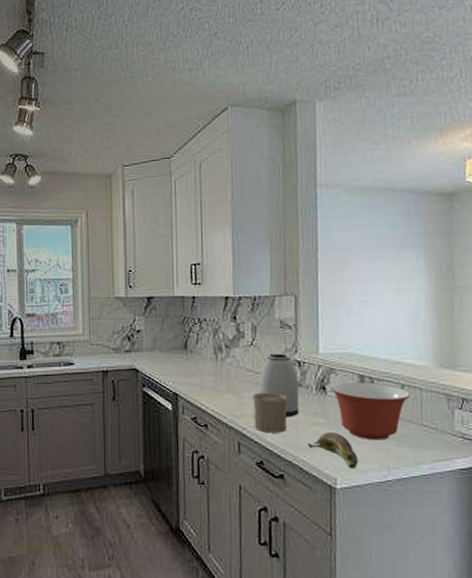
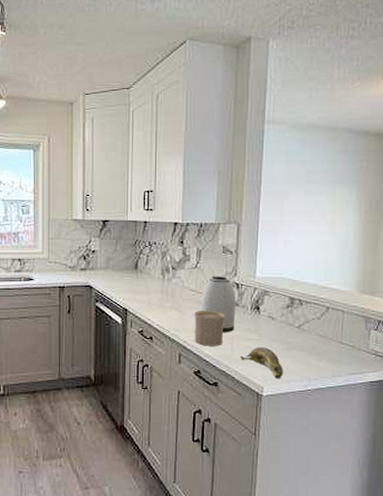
mixing bowl: present [331,382,411,441] -> none [264,303,334,355]

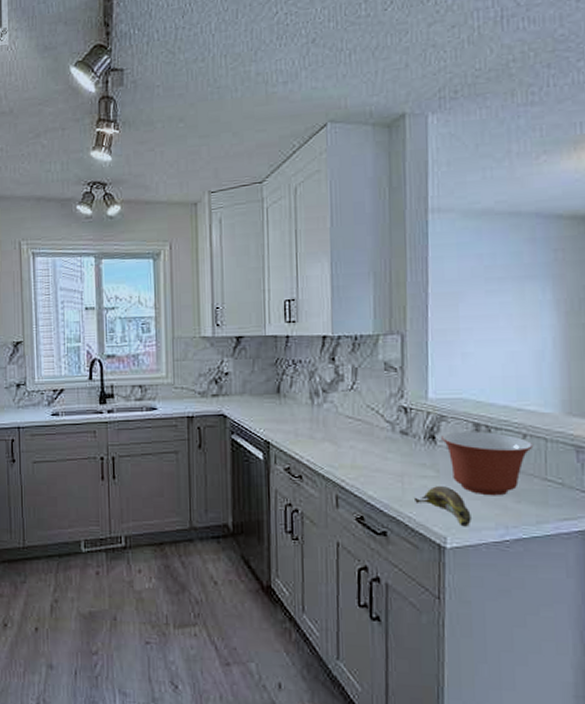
cup: present [194,310,225,346] -> none [353,441,392,486]
kettle: present [201,276,236,333] -> none [360,398,405,469]
mixing bowl: none [264,303,334,355] -> present [441,431,534,496]

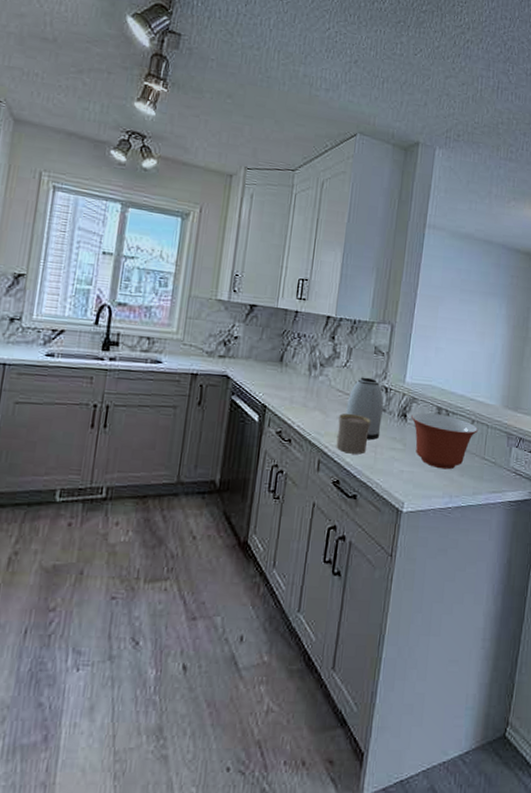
cup: none [353,441,392,486] -> present [336,413,371,455]
kettle: none [360,398,405,469] -> present [346,377,384,441]
banana: present [415,486,471,527] -> none [383,458,426,494]

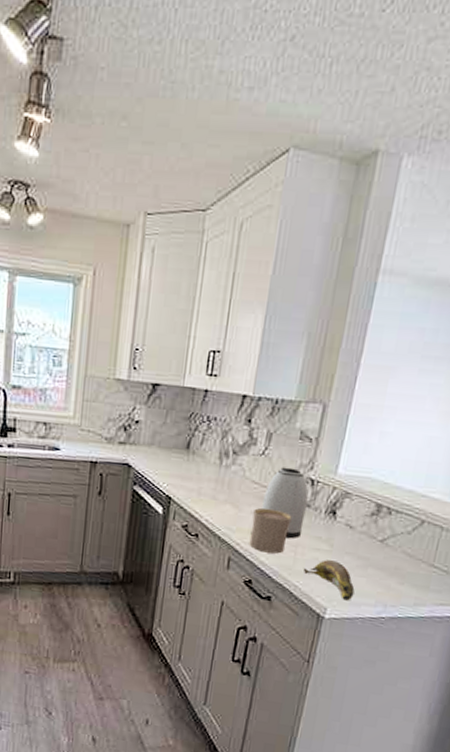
banana: none [383,458,426,494] -> present [304,560,355,601]
mixing bowl: present [411,412,479,470] -> none [342,509,430,576]

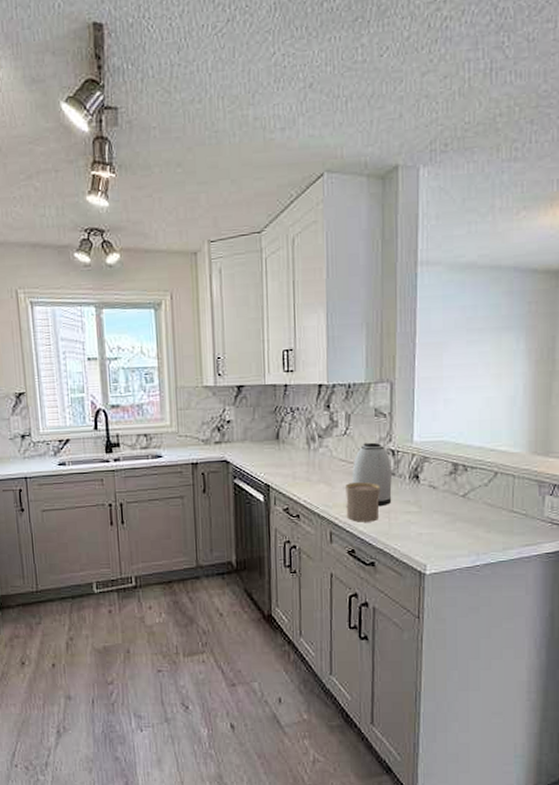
banana: present [304,560,355,601] -> none [400,520,448,555]

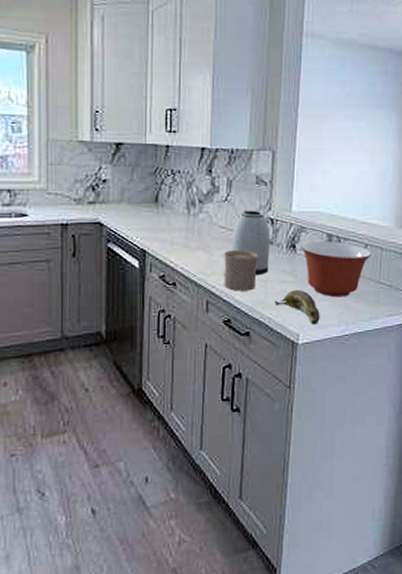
banana: none [400,520,448,555] -> present [275,290,320,325]
mixing bowl: none [424,470,504,527] -> present [301,241,373,298]

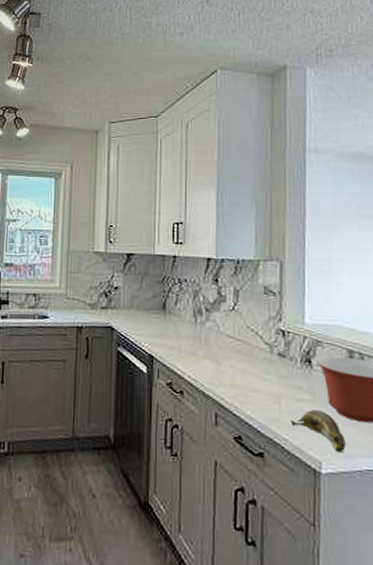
cup: present [224,249,259,291] -> none [233,360,270,407]
kettle: present [231,210,270,276] -> none [240,320,283,391]

